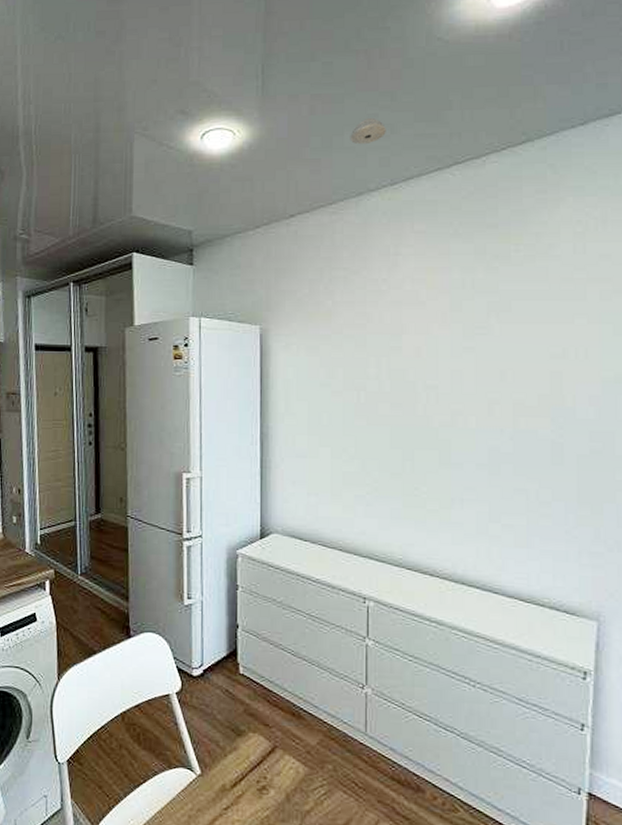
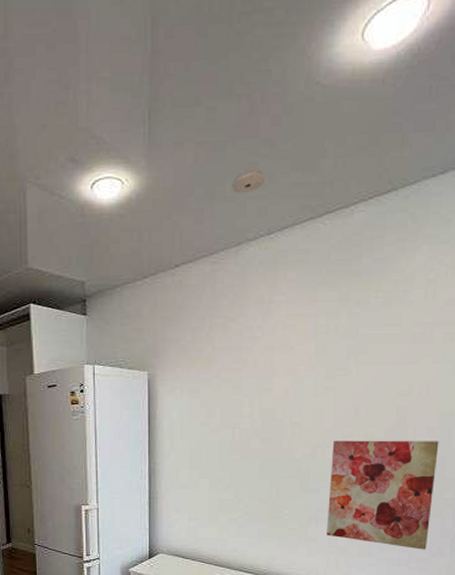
wall art: none [474,408,605,543] -> present [327,440,439,550]

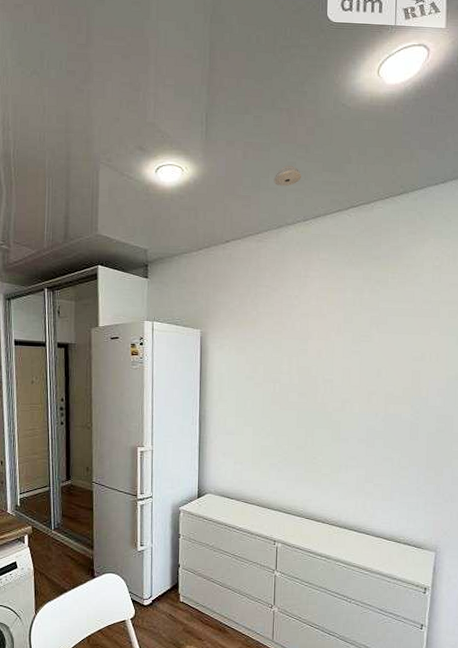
wall art: present [327,440,439,550] -> none [355,397,448,496]

